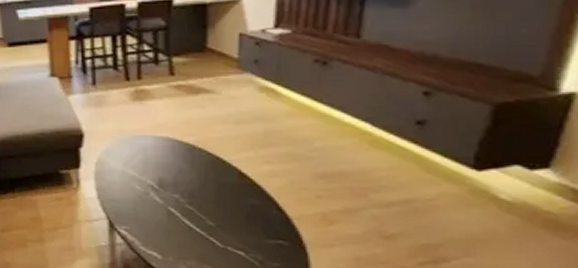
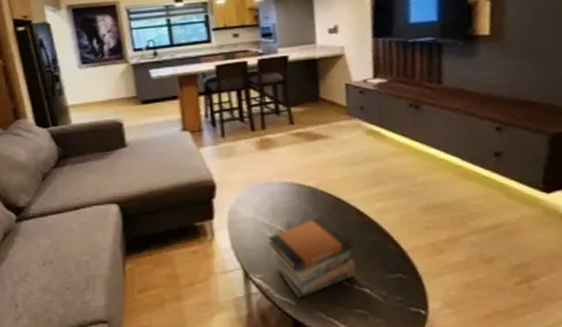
book stack: none [137,174,233,253] -> present [269,215,357,298]

